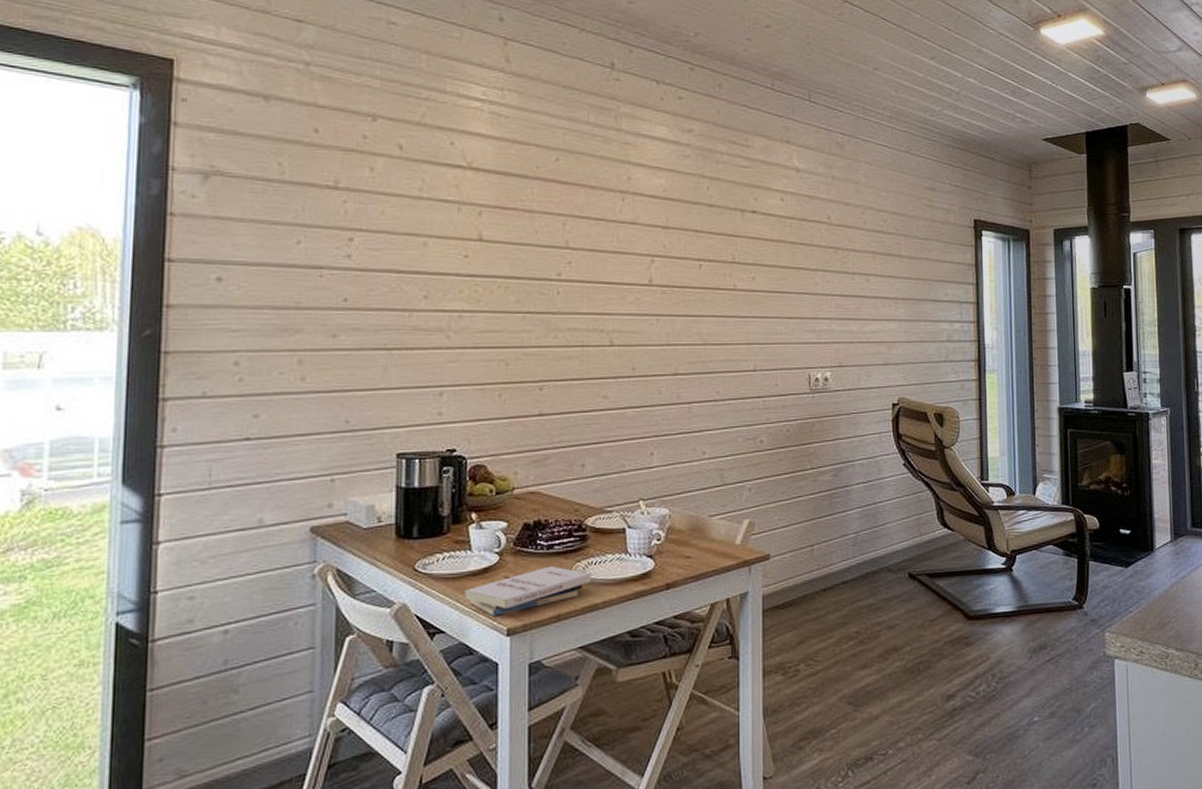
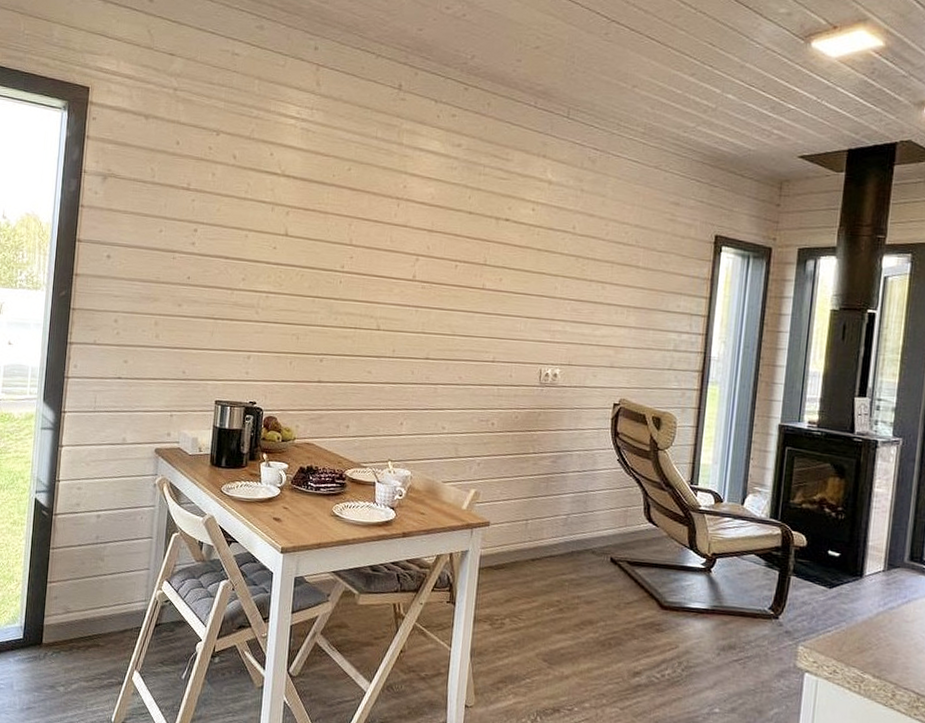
books: present [465,565,591,616] -> none [254,503,346,536]

